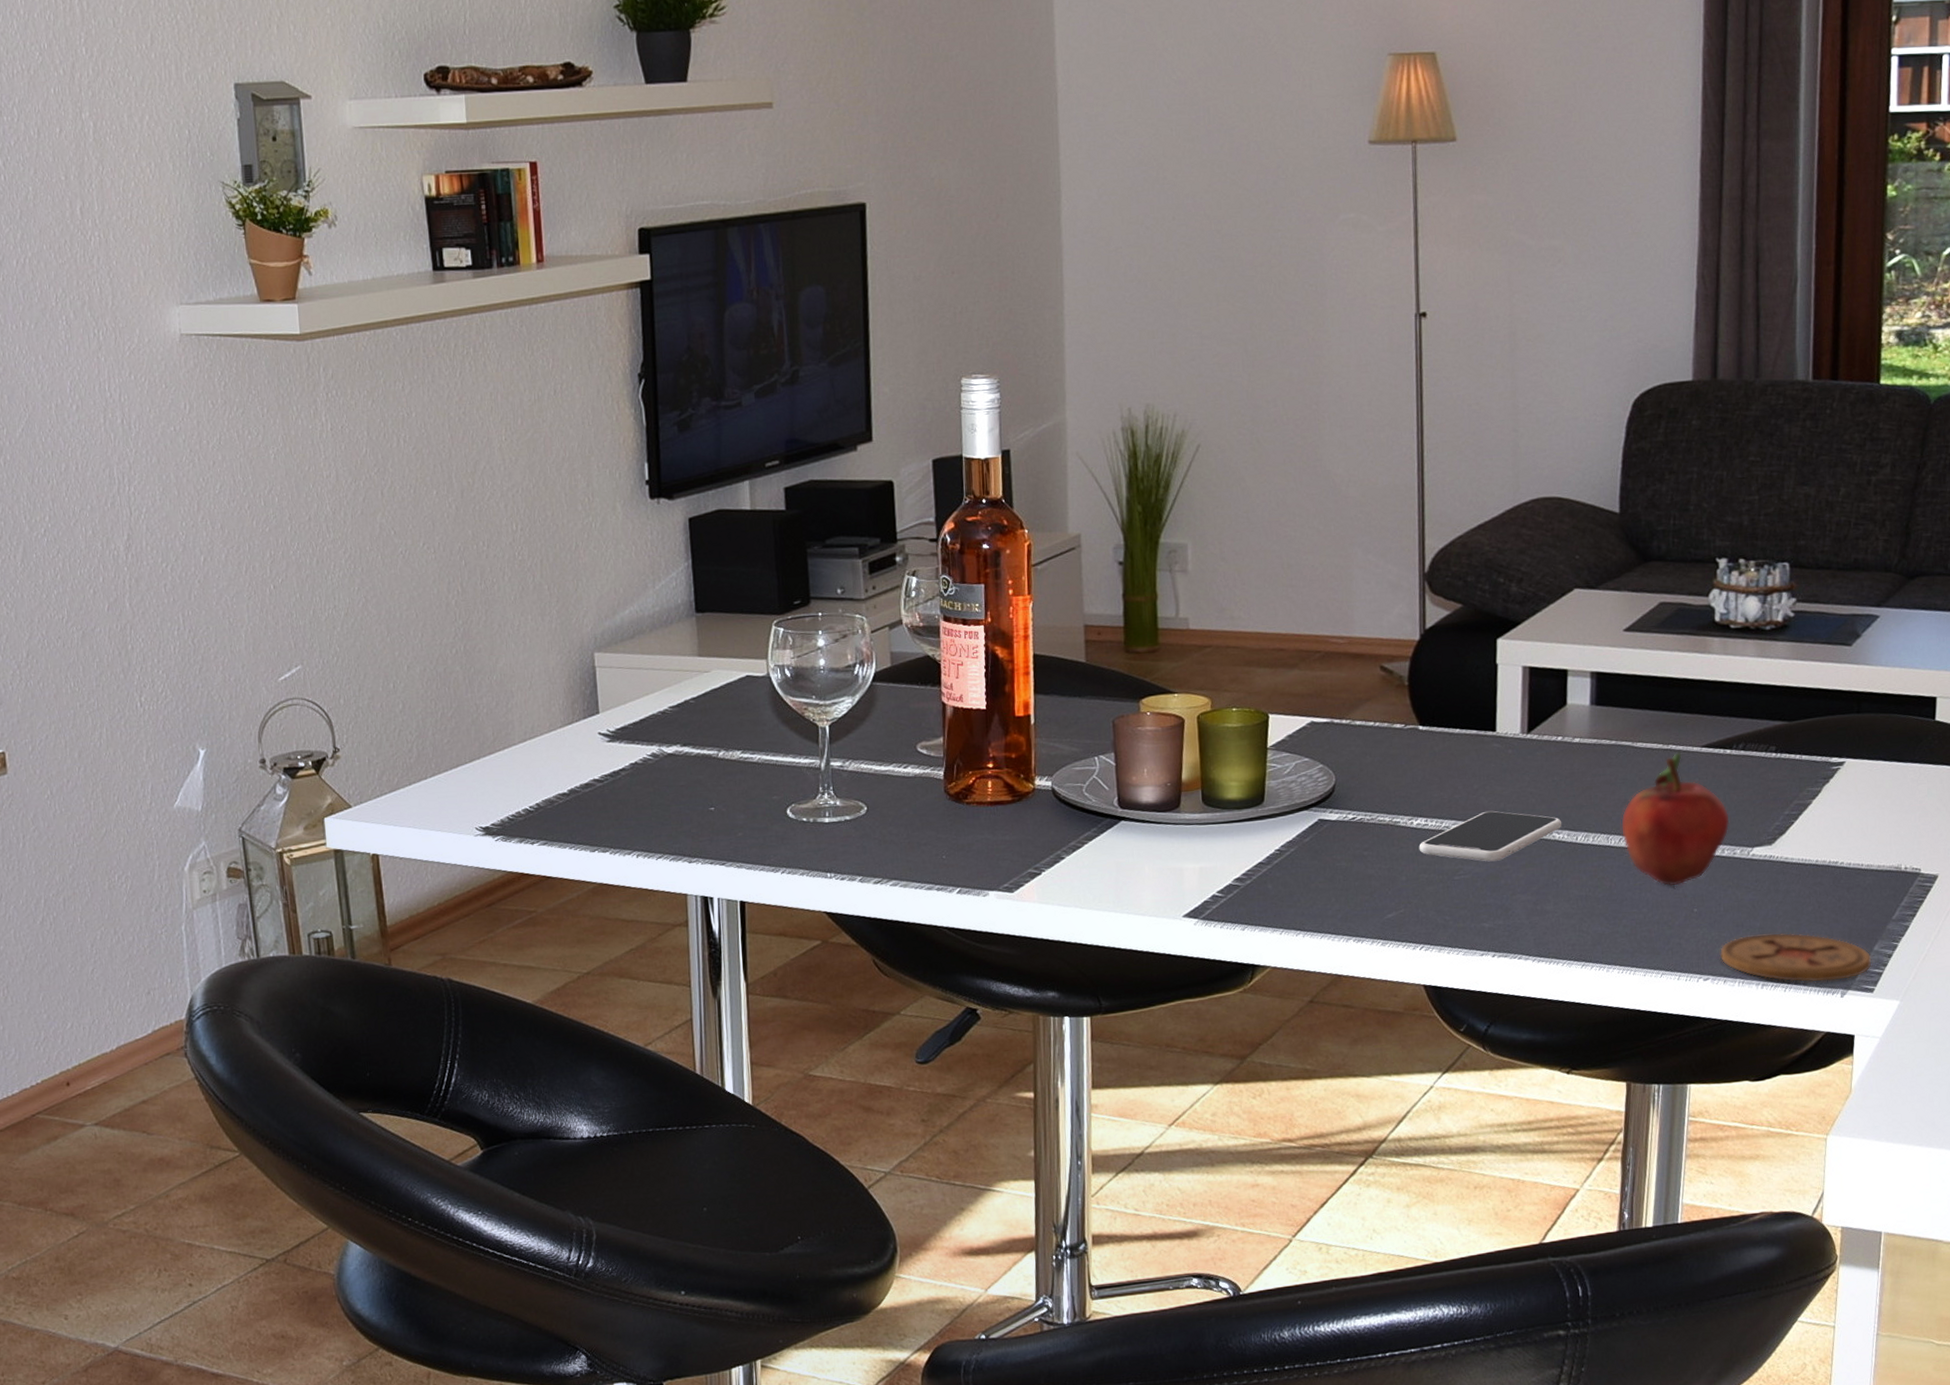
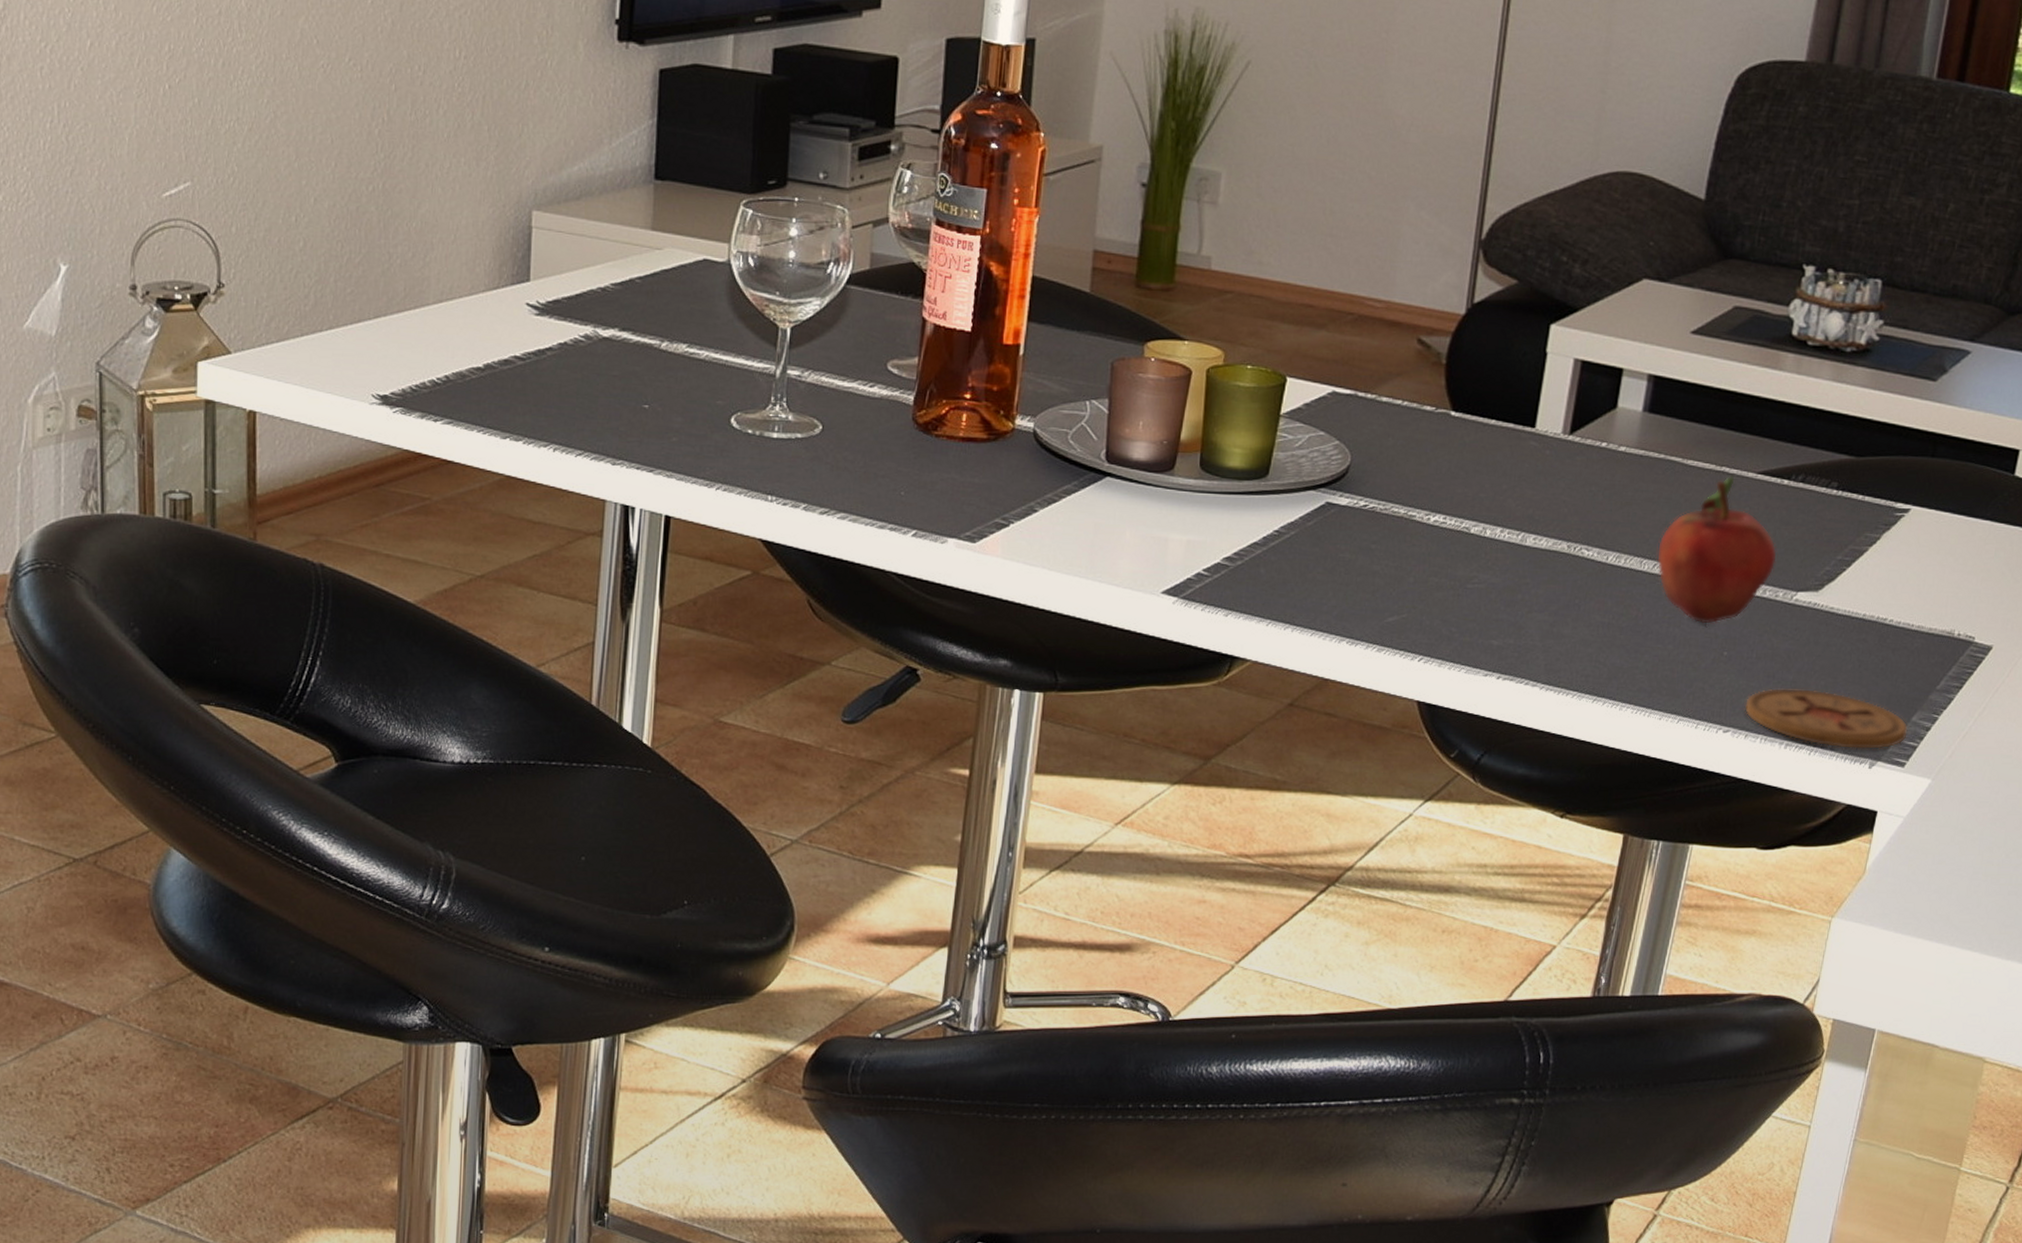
smartphone: present [1419,810,1562,862] -> none [1432,515,1594,573]

